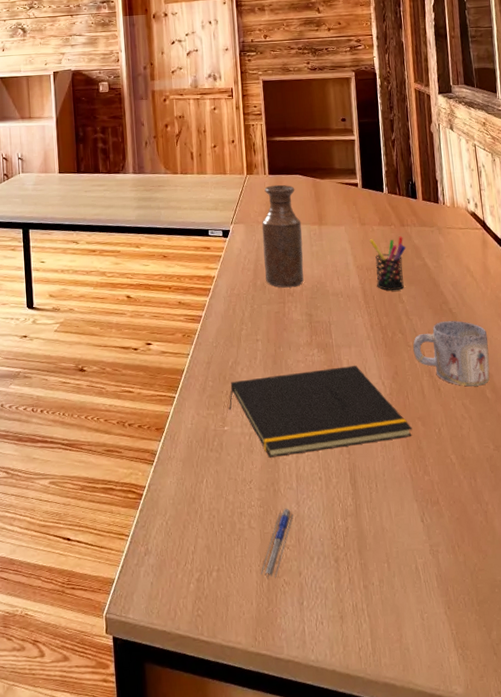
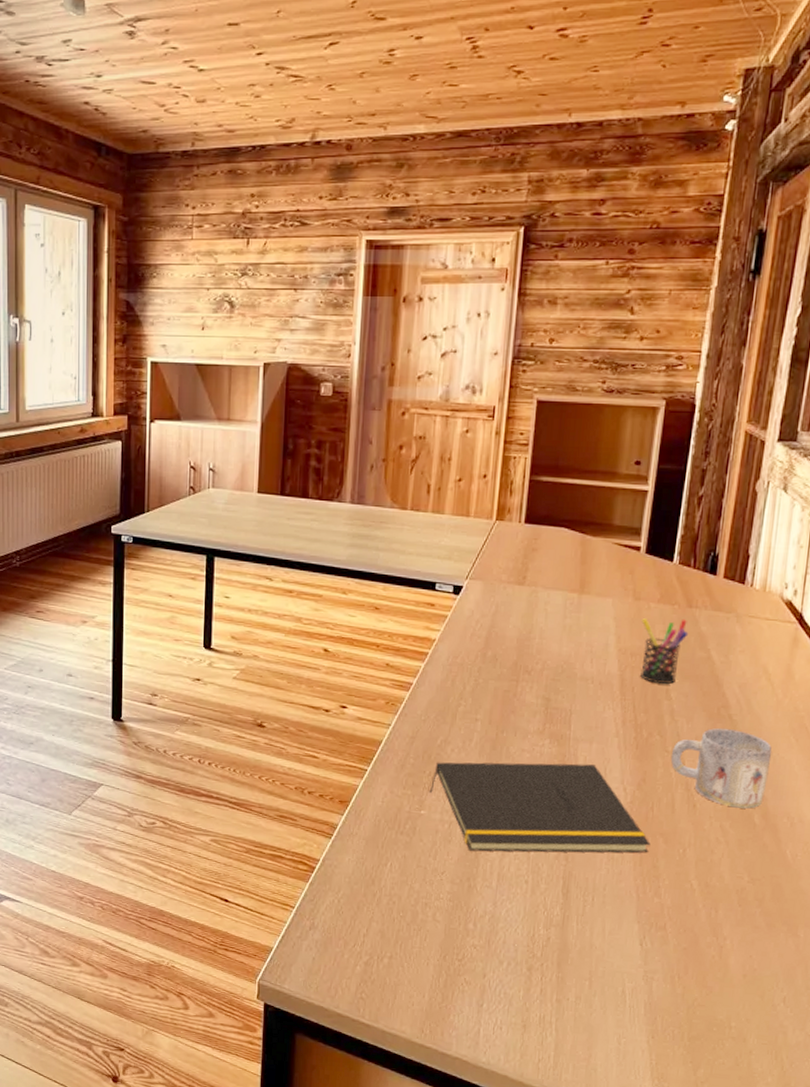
pen: present [260,508,294,579] -> none [438,906,488,976]
bottle: present [261,184,304,288] -> none [498,537,557,664]

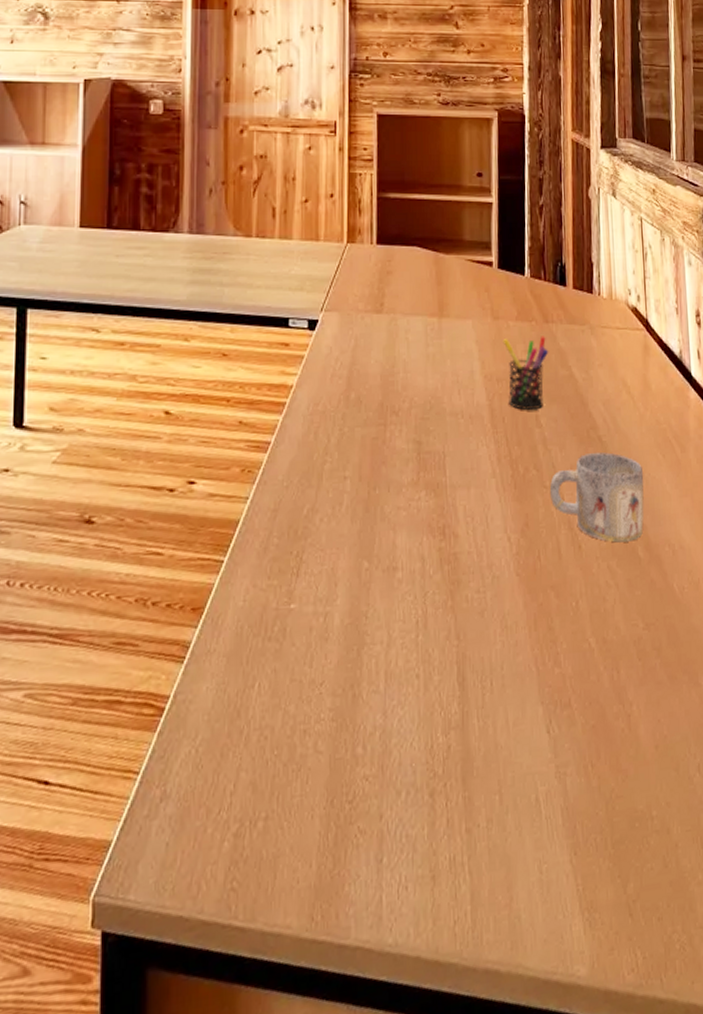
notepad: present [429,762,651,853] -> none [298,514,543,648]

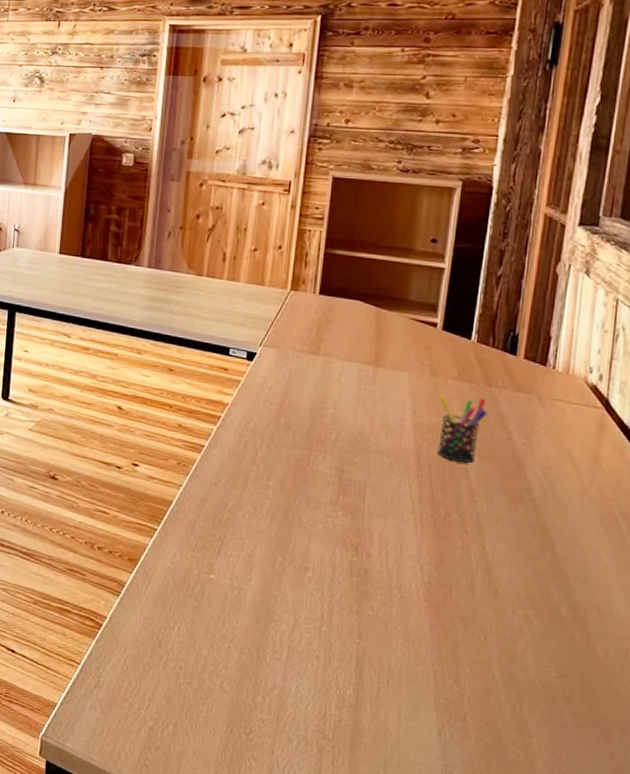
mug: present [549,452,644,543] -> none [470,511,579,599]

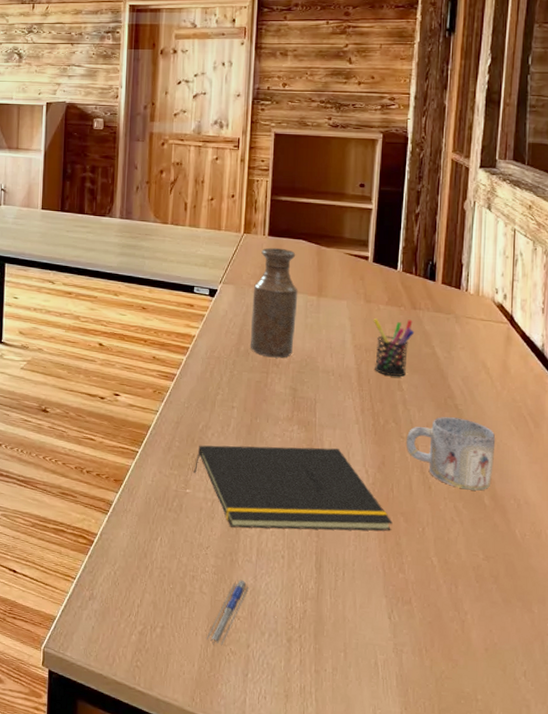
notepad: none [219,526,449,638] -> present [193,445,393,531]
pen: none [224,679,277,751] -> present [206,579,249,646]
bottle: none [291,307,352,435] -> present [250,247,298,358]
mug: none [470,511,579,599] -> present [406,417,496,491]

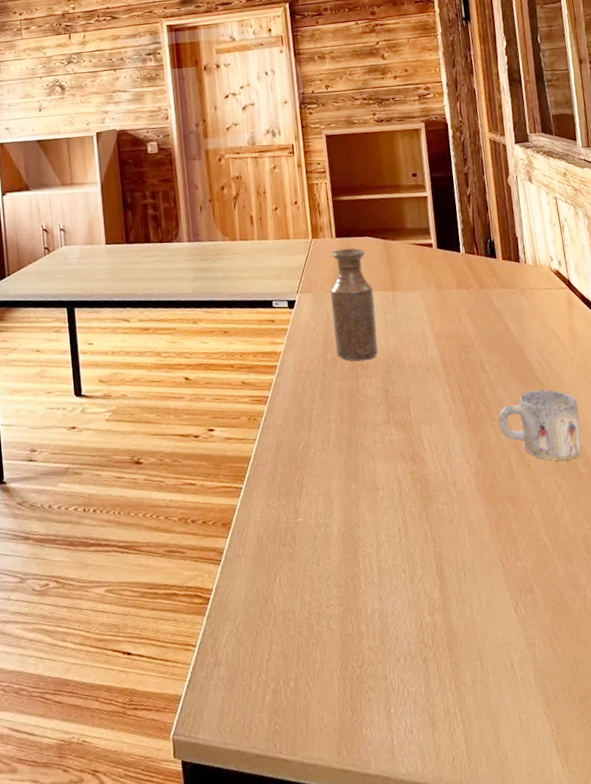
notepad: present [193,445,393,531] -> none [301,444,501,550]
pen: present [206,579,249,646] -> none [342,605,377,686]
pen holder: present [373,319,415,376] -> none [447,299,487,360]

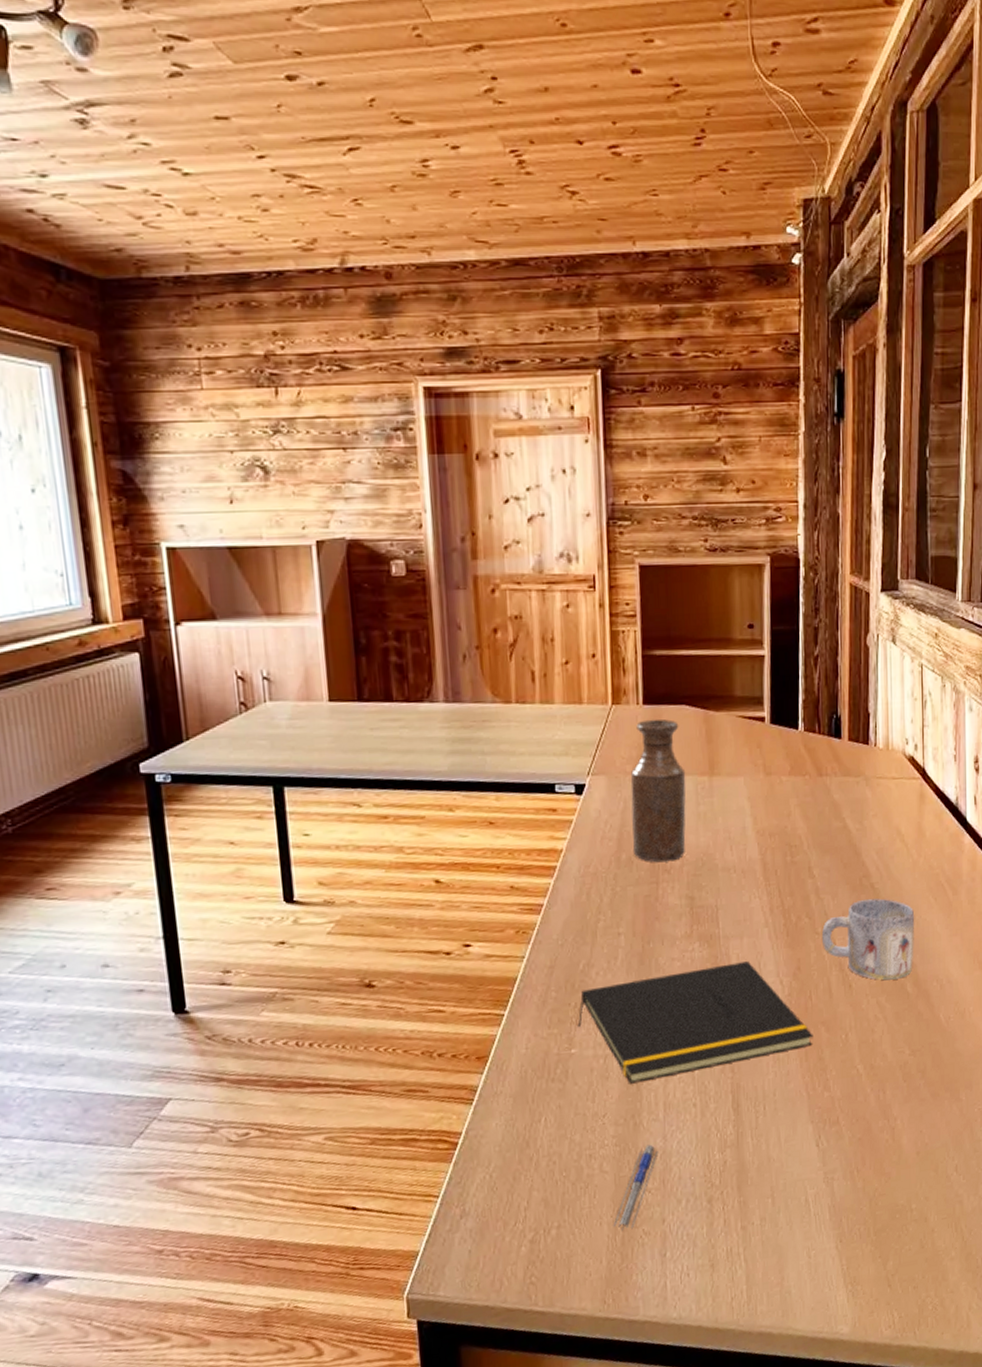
notepad: none [301,444,501,550] -> present [577,961,813,1084]
pen: none [342,605,377,686] -> present [613,1144,659,1231]

